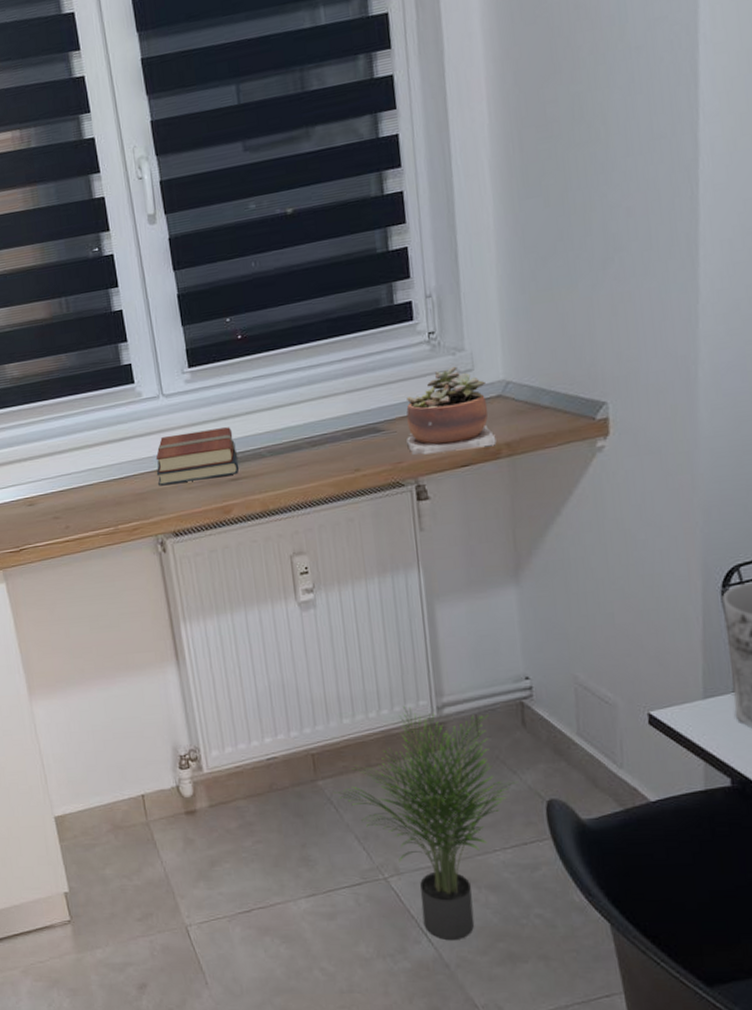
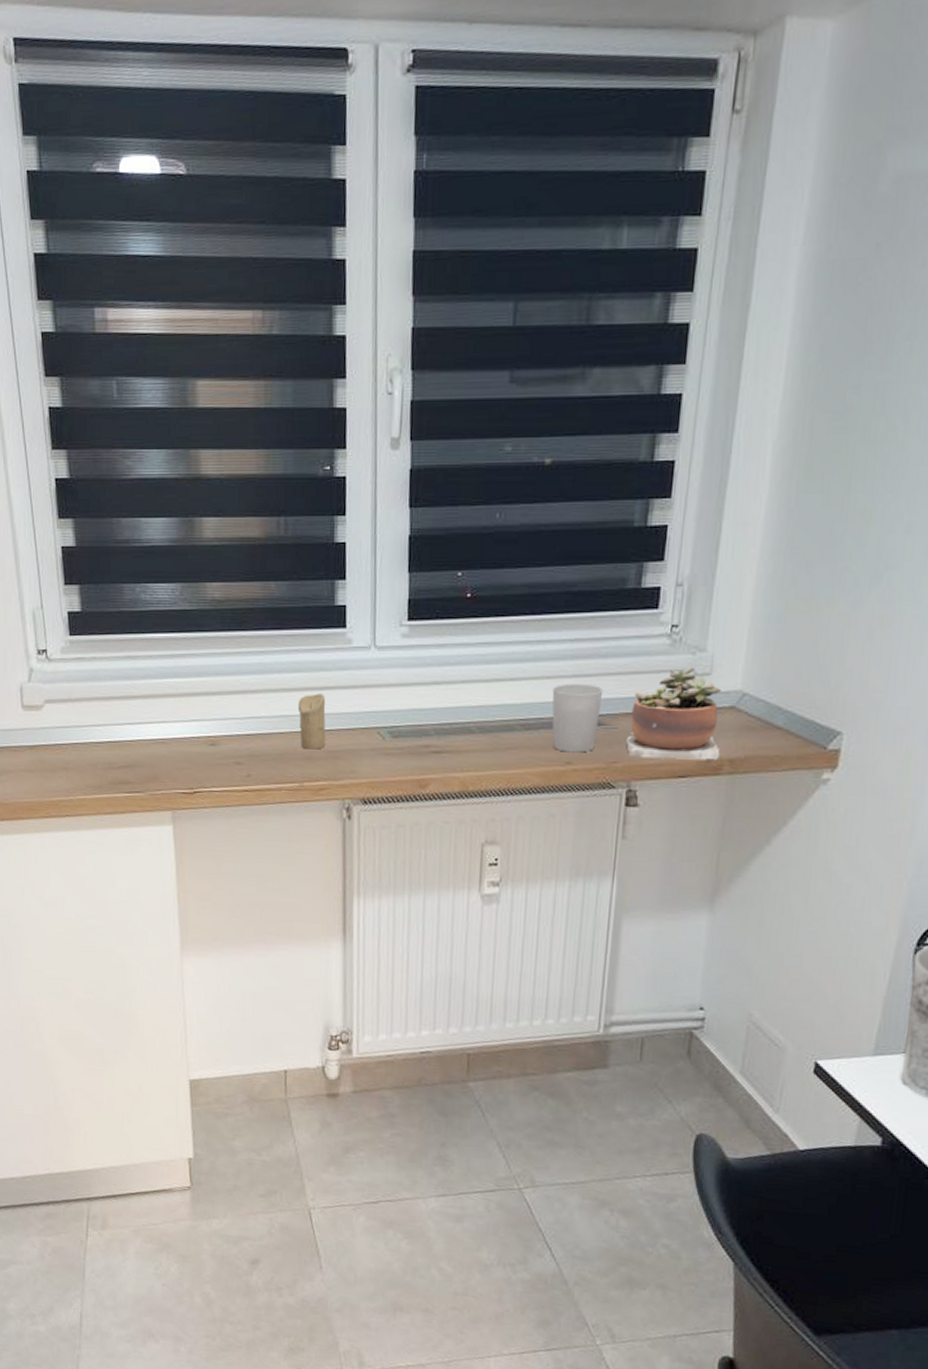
candle: none [101,444,133,496] -> present [297,693,326,750]
books: present [155,427,239,486] -> none [354,692,445,747]
candle holder: none [330,396,379,461] -> present [552,683,604,753]
potted plant: present [334,705,519,941] -> none [484,1018,672,1259]

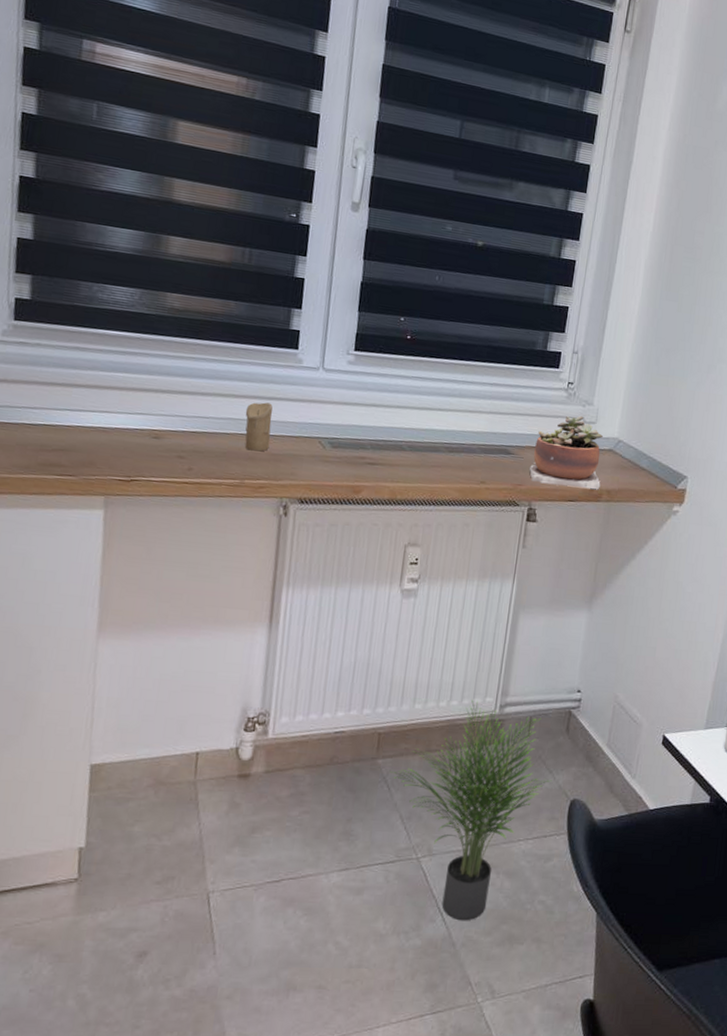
potted plant: none [484,1018,672,1259] -> present [391,699,552,921]
candle holder: present [552,683,604,753] -> none [470,418,514,475]

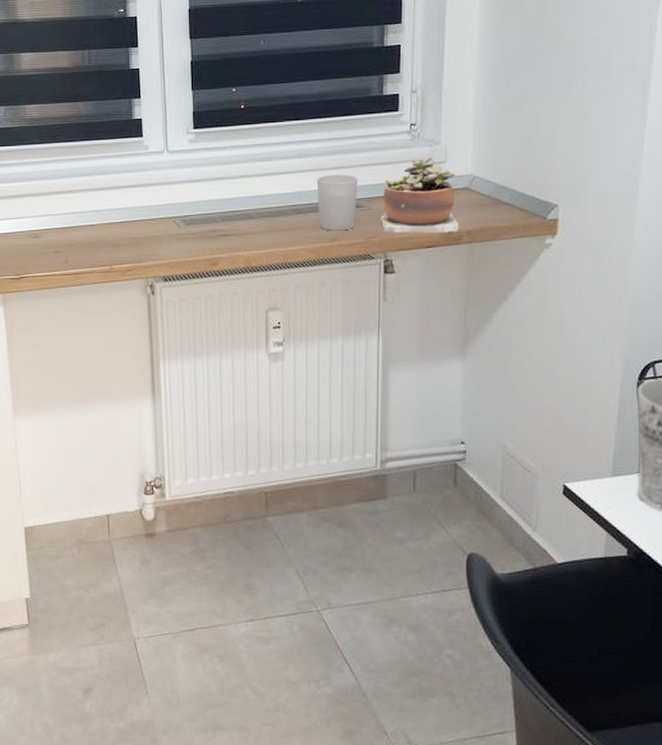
candle: present [244,402,273,452] -> none [105,191,130,238]
potted plant: present [391,699,552,921] -> none [281,456,445,672]
candle holder: none [470,418,514,475] -> present [316,174,359,231]

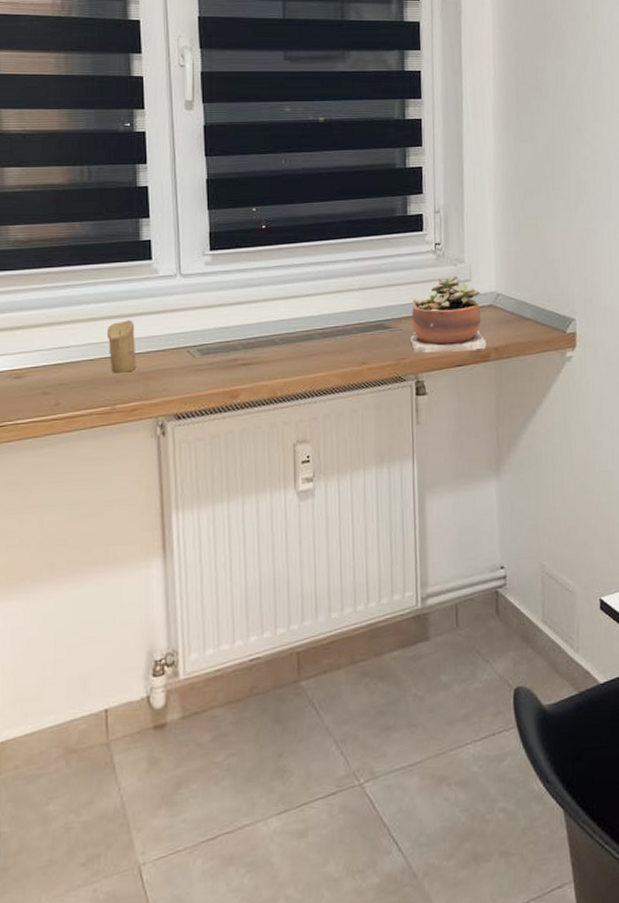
candle: none [105,191,130,238] -> present [106,320,137,373]
candle holder: present [316,174,359,231] -> none [343,294,387,354]

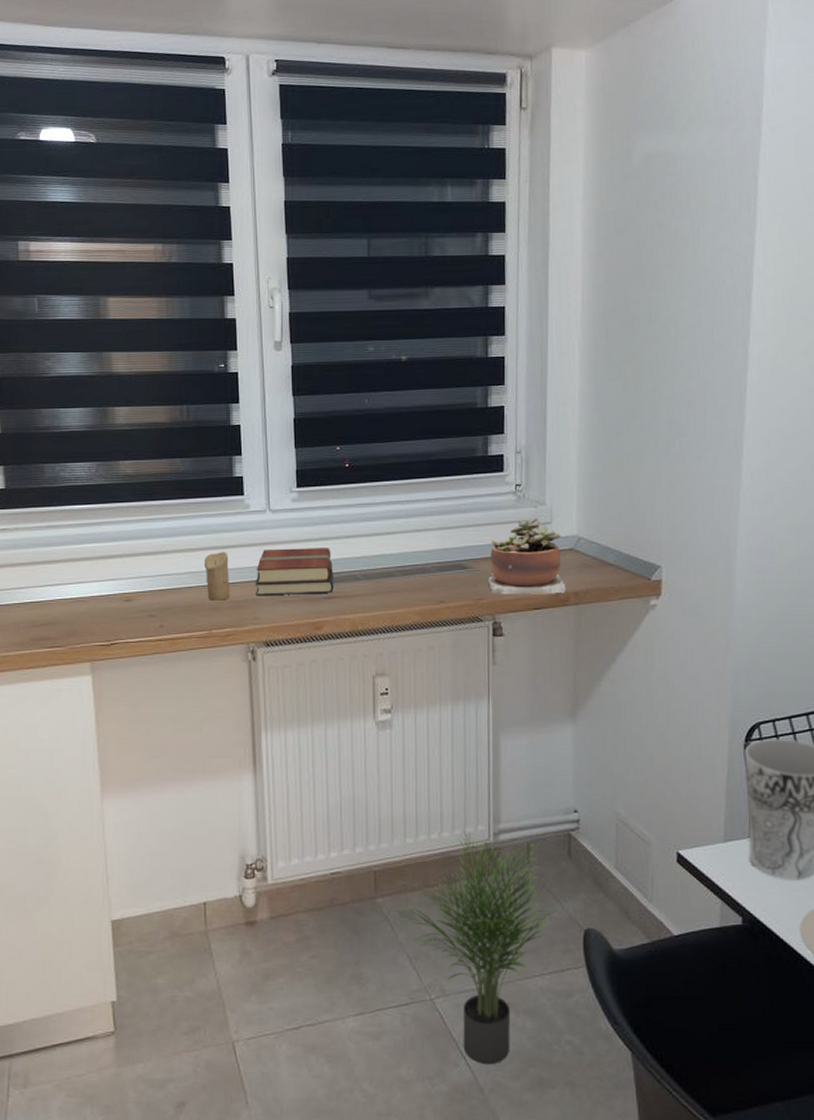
books: none [164,312,251,366] -> present [255,548,334,596]
potted plant: none [316,597,491,847] -> present [392,829,561,1065]

